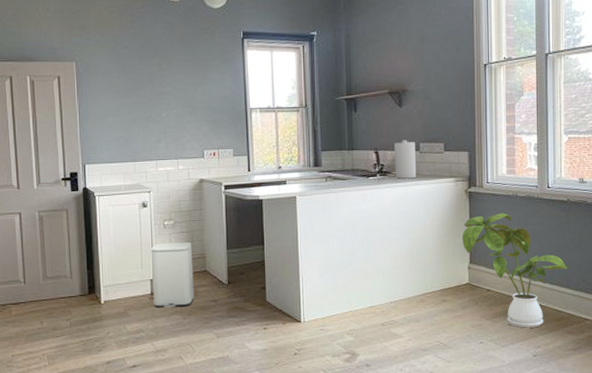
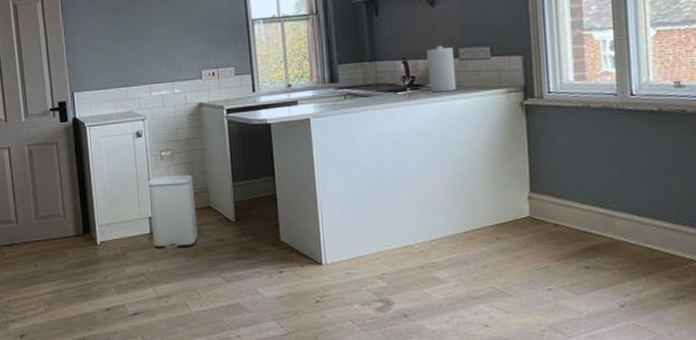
house plant: present [461,212,572,328] -> none [518,128,669,272]

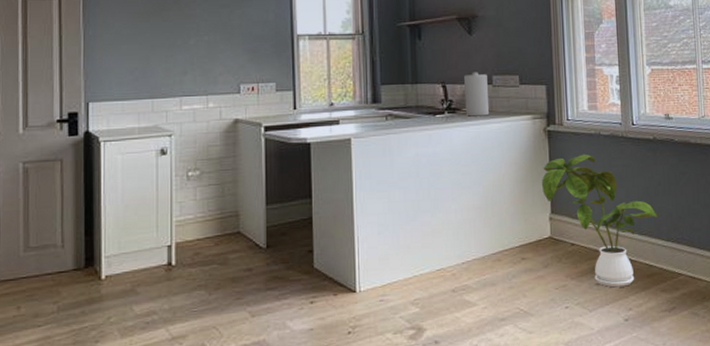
pedal bin: present [147,174,198,248] -> none [169,196,223,282]
house plant: none [518,128,669,272] -> present [541,154,662,288]

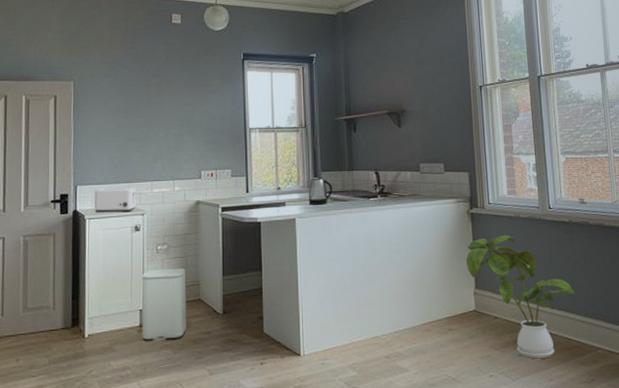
toaster: none [111,103,162,134] -> present [95,187,136,213]
pedal bin: none [169,196,223,282] -> present [141,268,186,341]
kettle: none [364,92,393,123] -> present [306,178,332,205]
paper towel holder: present [464,72,490,117] -> none [395,160,418,200]

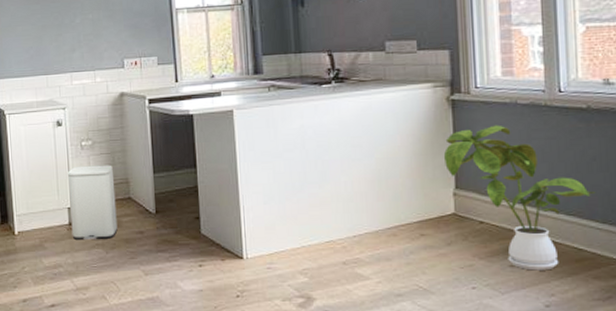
toaster: present [95,187,136,213] -> none [12,79,56,108]
kettle: present [306,178,332,205] -> none [245,62,276,95]

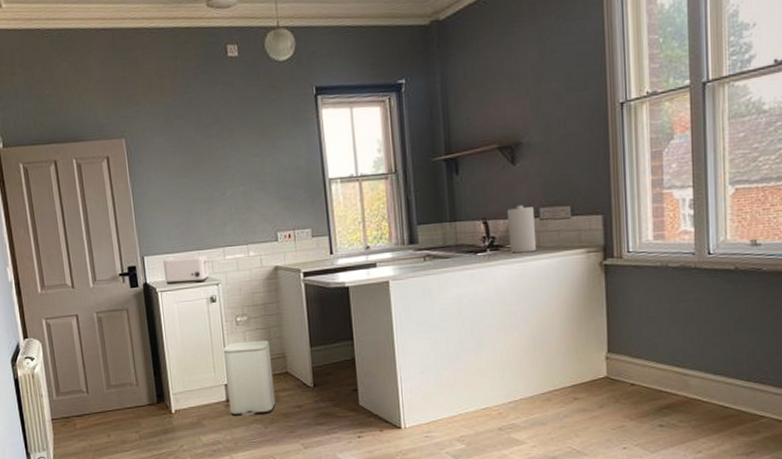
toaster: none [12,79,56,108] -> present [163,254,209,285]
paper towel holder: none [353,38,383,86] -> present [507,205,537,253]
house plant: present [443,125,596,271] -> none [596,288,742,429]

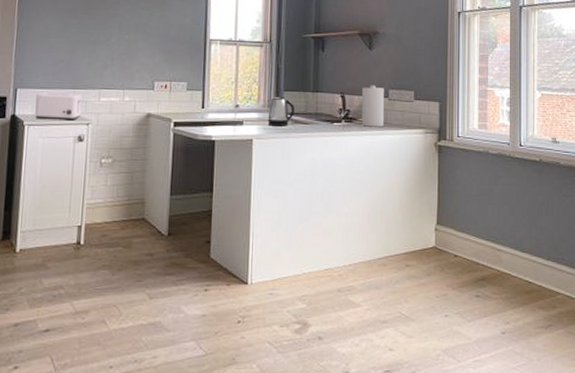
pedal bin: present [222,340,276,416] -> none [78,183,131,260]
kettle: none [400,232,432,265] -> present [267,97,294,127]

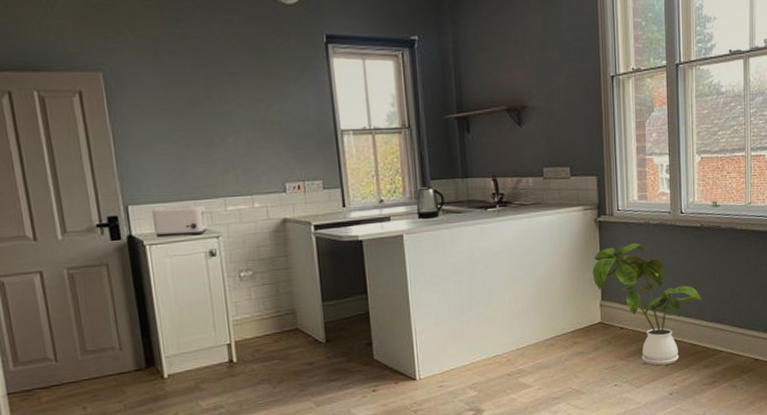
paper towel holder: present [361,85,385,127] -> none [515,164,541,210]
house plant: none [429,170,543,301] -> present [592,242,706,366]

